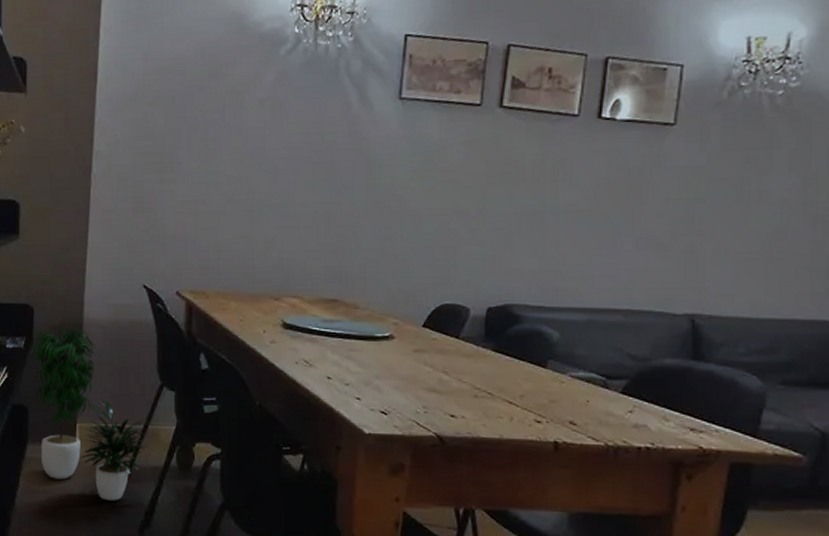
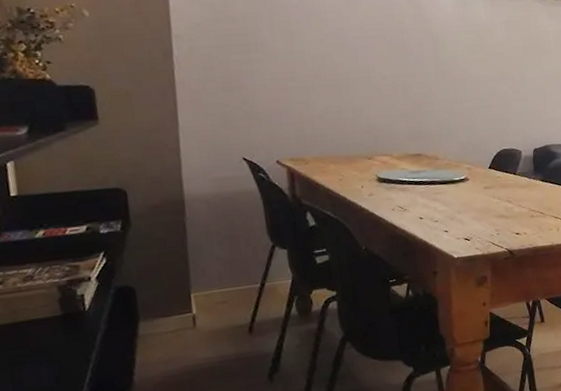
potted plant: present [30,317,150,501] -> none [129,196,269,358]

